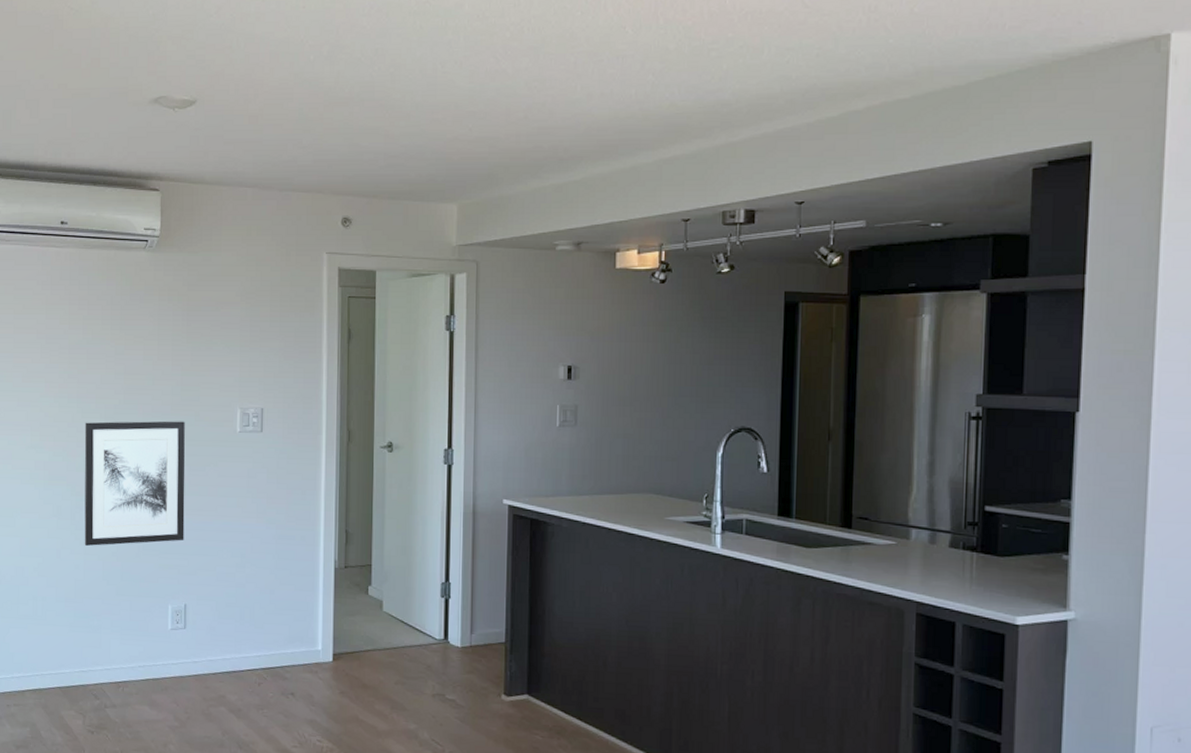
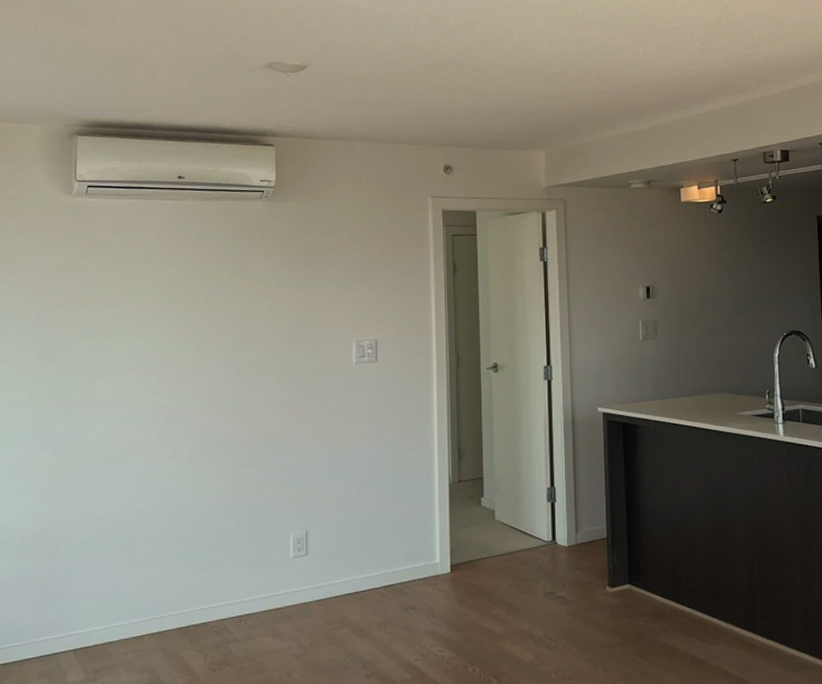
wall art: present [84,421,185,547] -> none [203,356,304,484]

